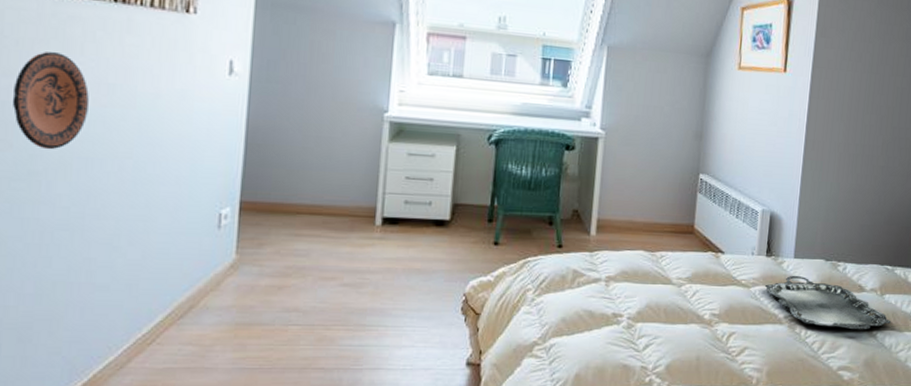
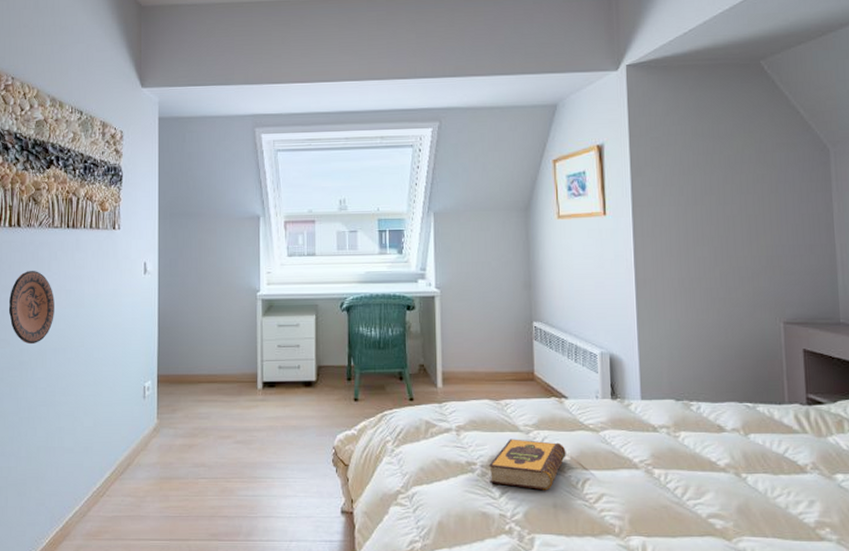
hardback book: none [635,291,716,344] -> present [489,439,566,491]
serving tray: present [764,275,892,330] -> none [614,417,762,474]

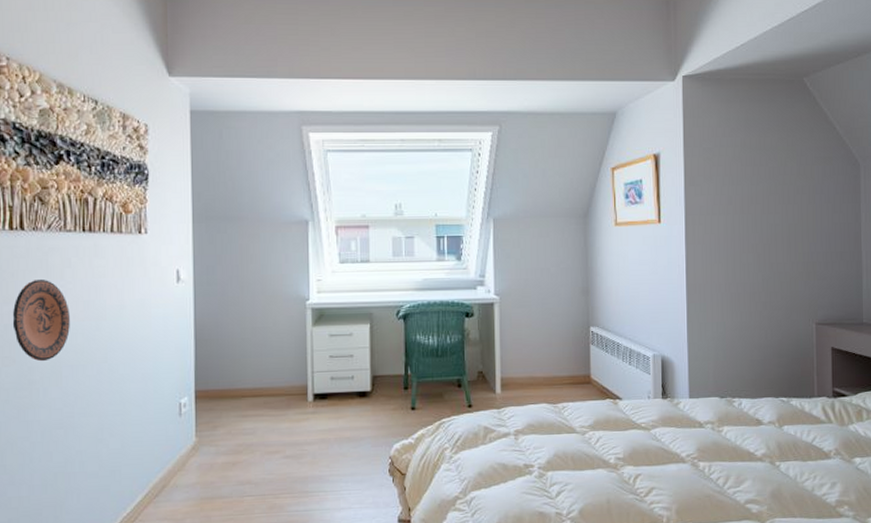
hardback book: present [489,439,566,491] -> none [546,440,620,488]

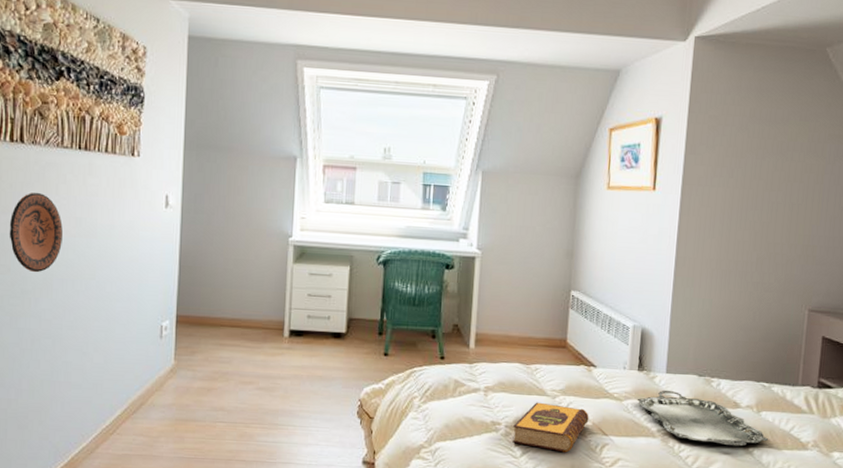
hardback book: none [546,440,620,488] -> present [512,402,589,453]
serving tray: none [664,414,793,463] -> present [637,389,769,447]

